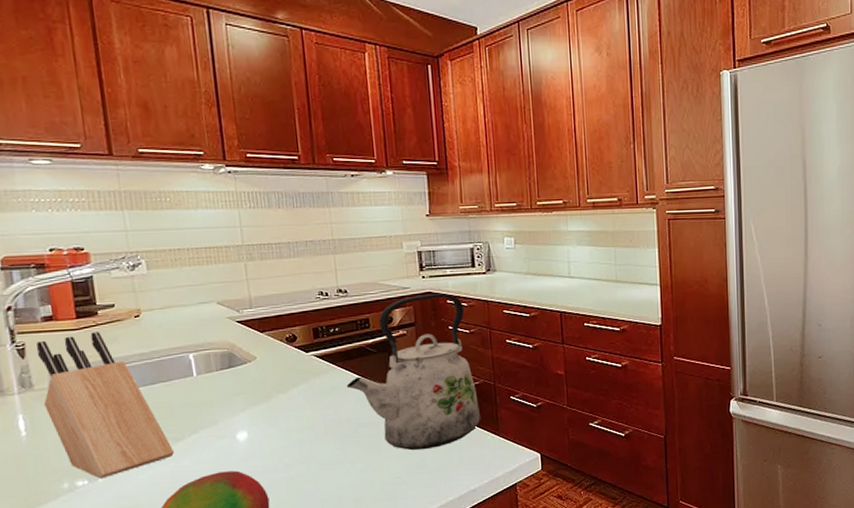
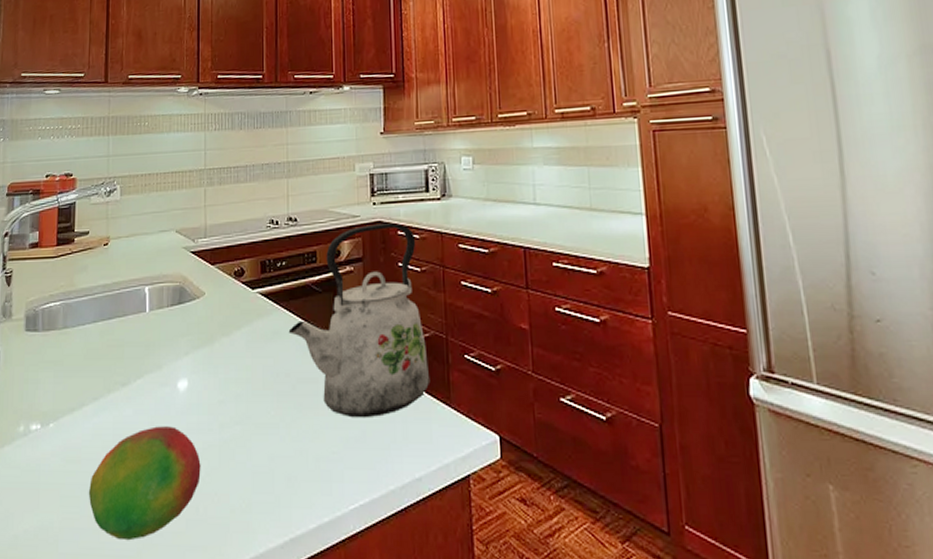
knife block: present [36,332,175,479] -> none [17,260,120,424]

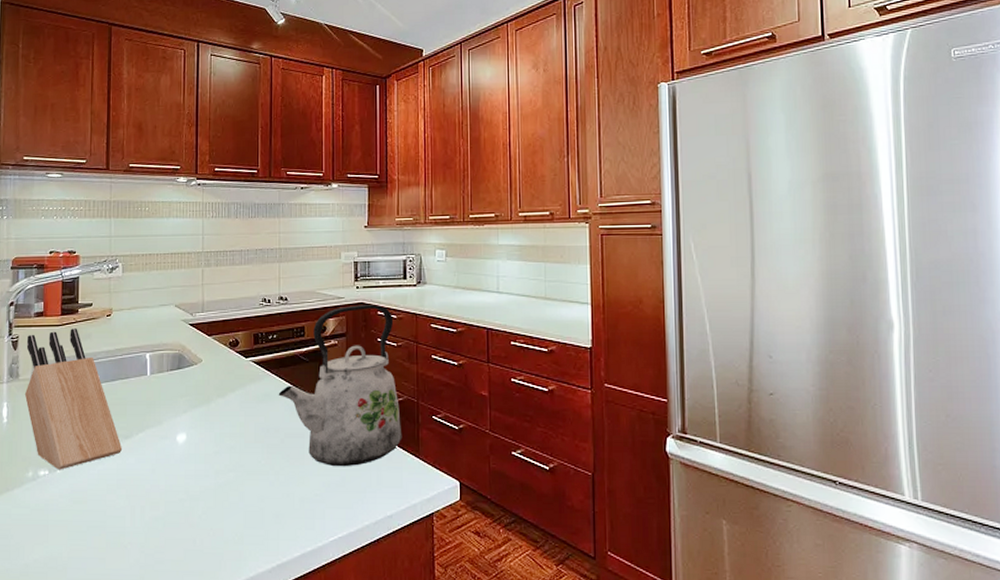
knife block: none [17,260,120,424] -> present [24,328,123,470]
fruit: present [88,426,201,541] -> none [94,473,198,568]

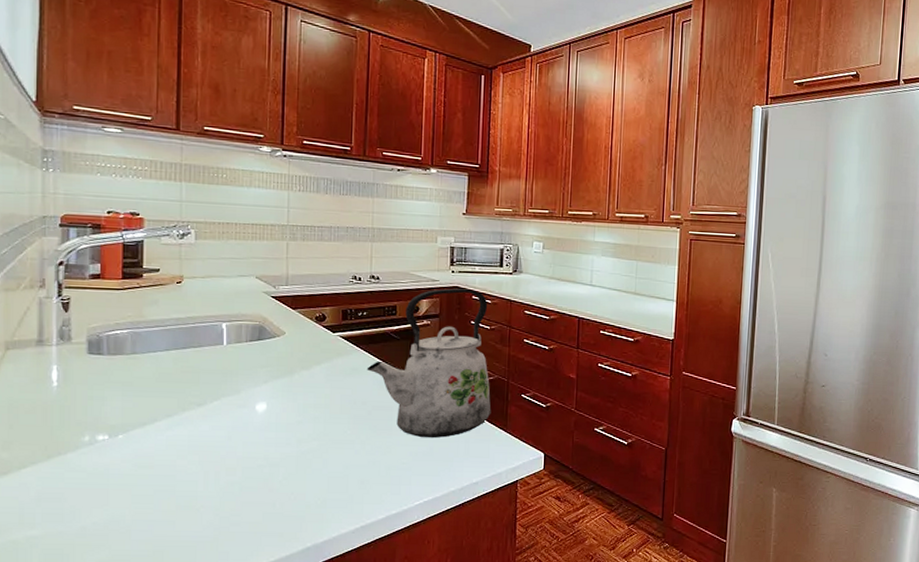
knife block: present [24,328,123,470] -> none [78,293,195,435]

